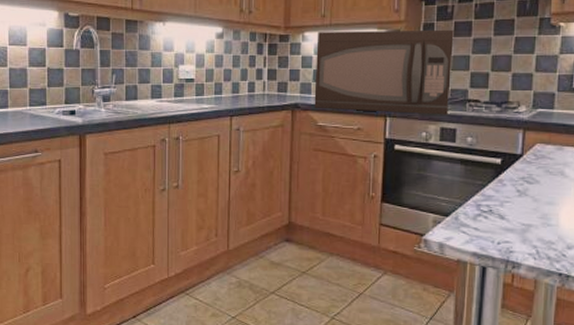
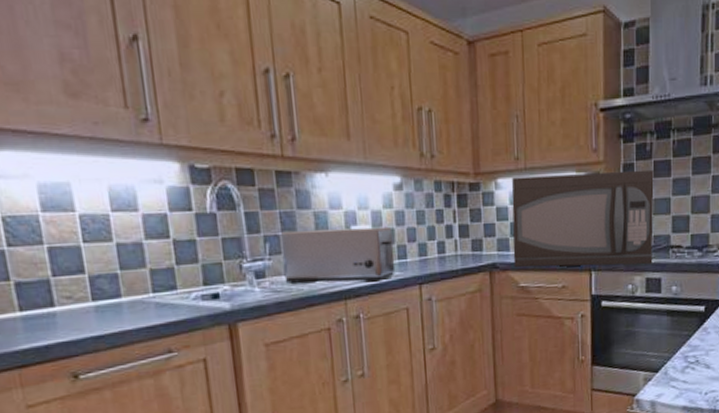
toaster: none [124,66,212,111] -> present [280,226,395,284]

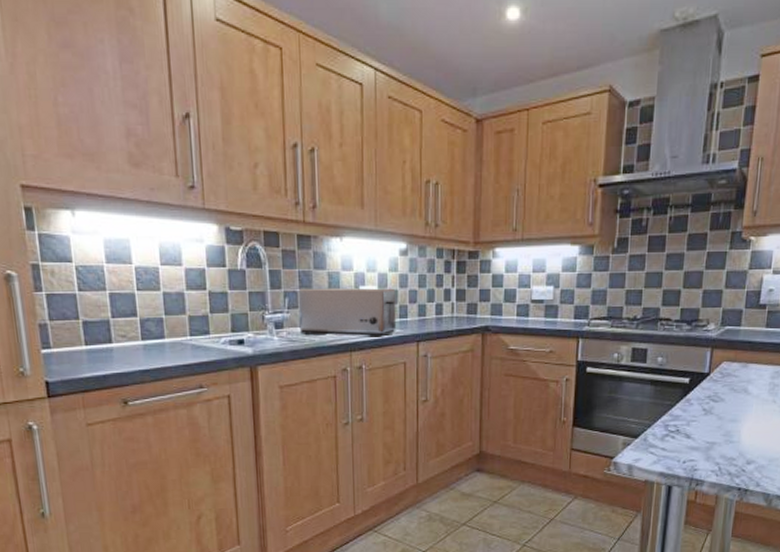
microwave: present [511,169,654,268] -> none [505,244,648,335]

